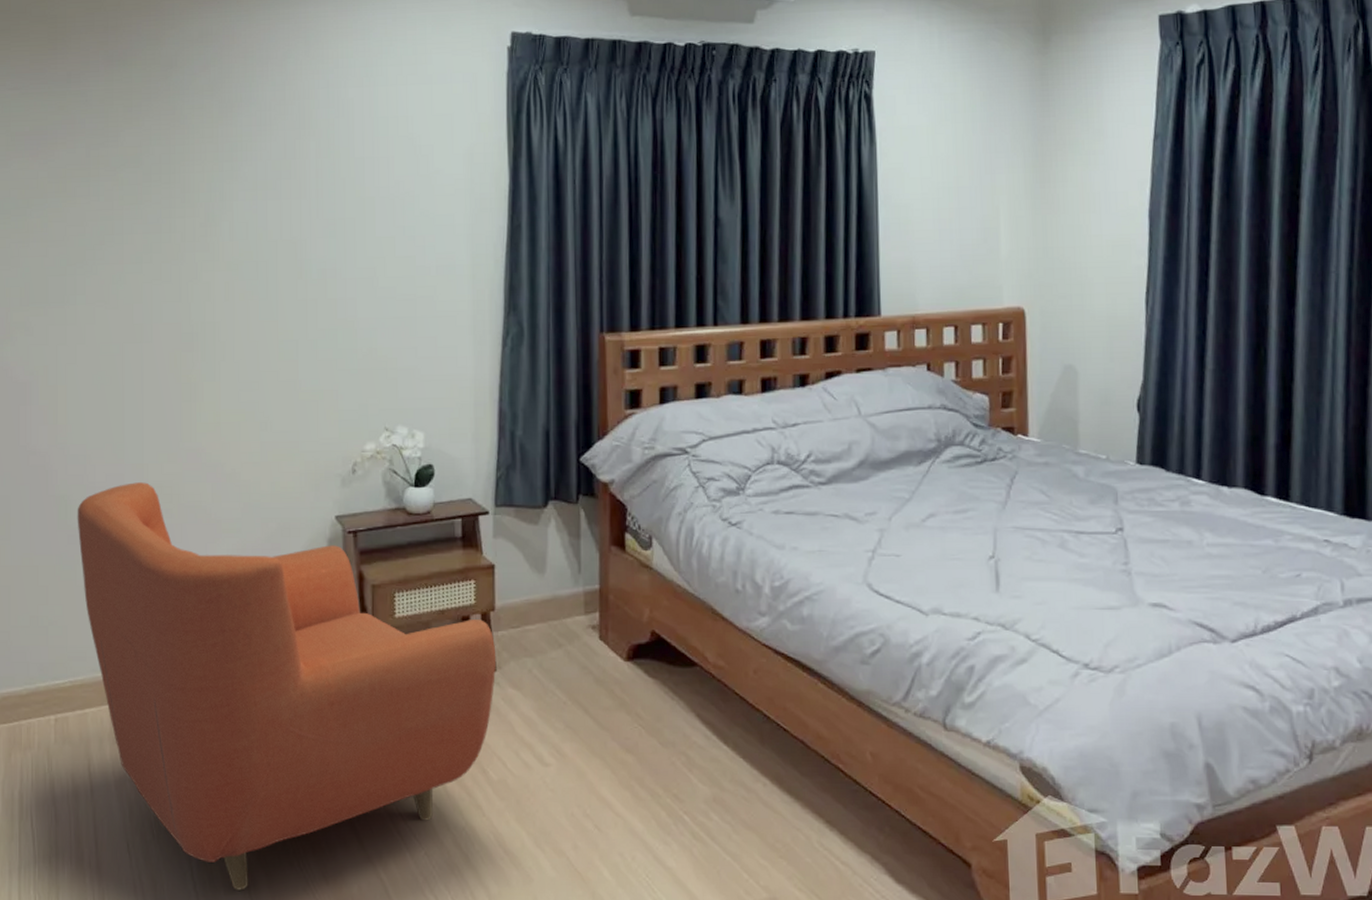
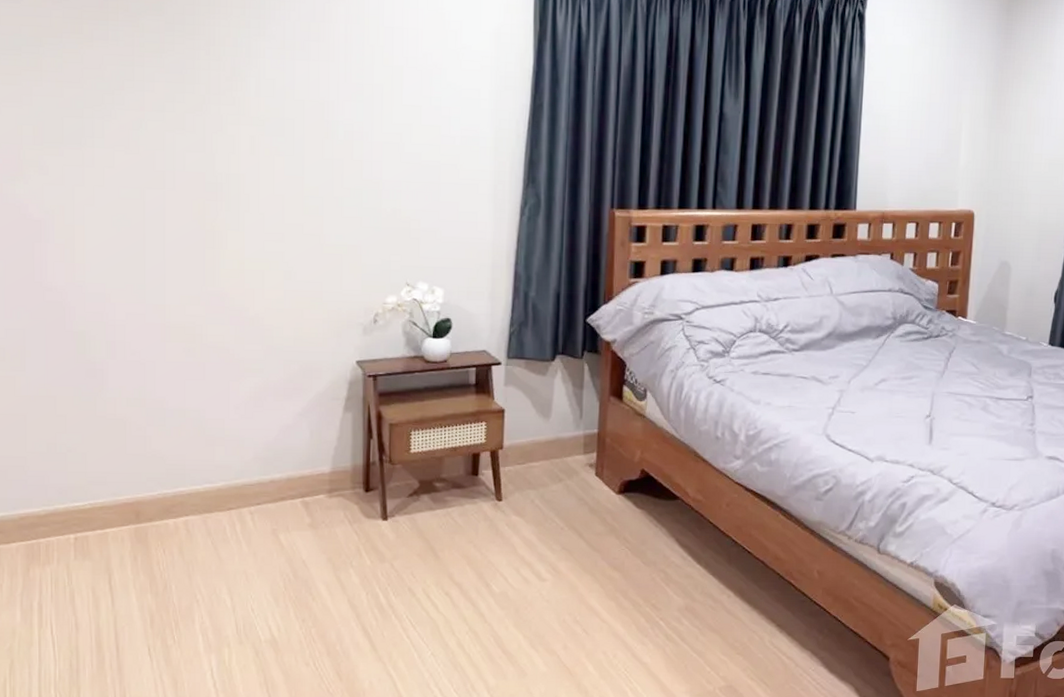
armchair: present [77,482,497,890] -> none [96,322,503,687]

